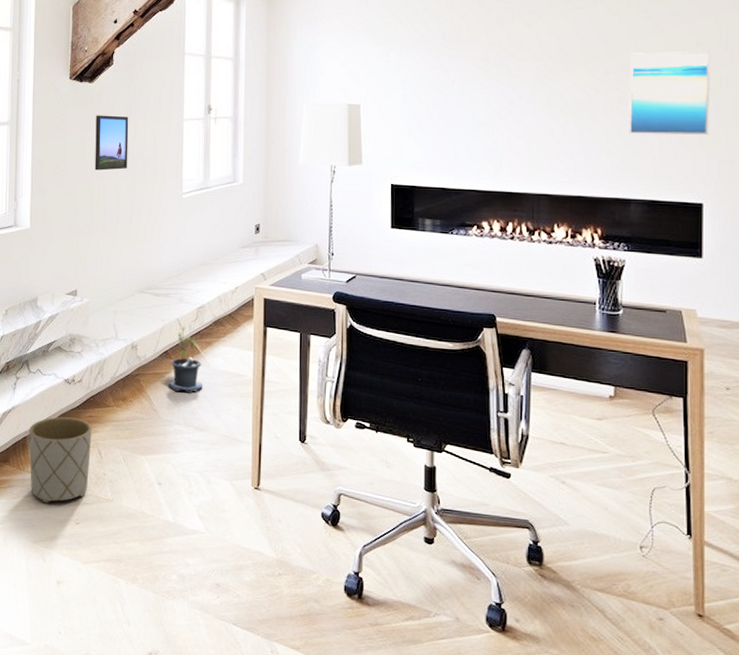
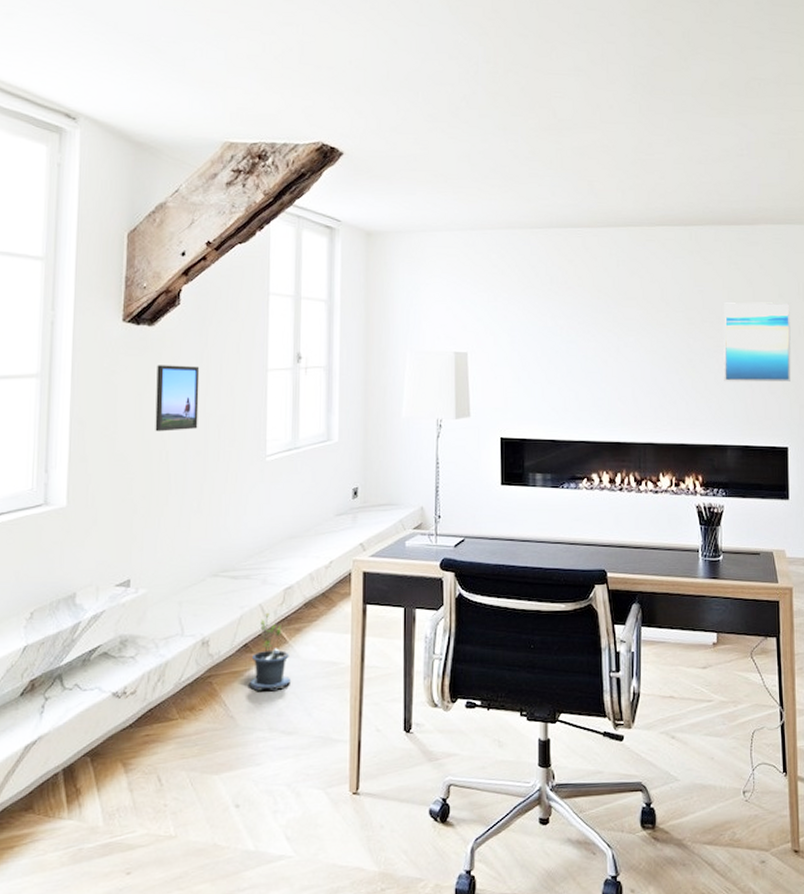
planter: present [29,416,92,504] -> none [61,740,150,855]

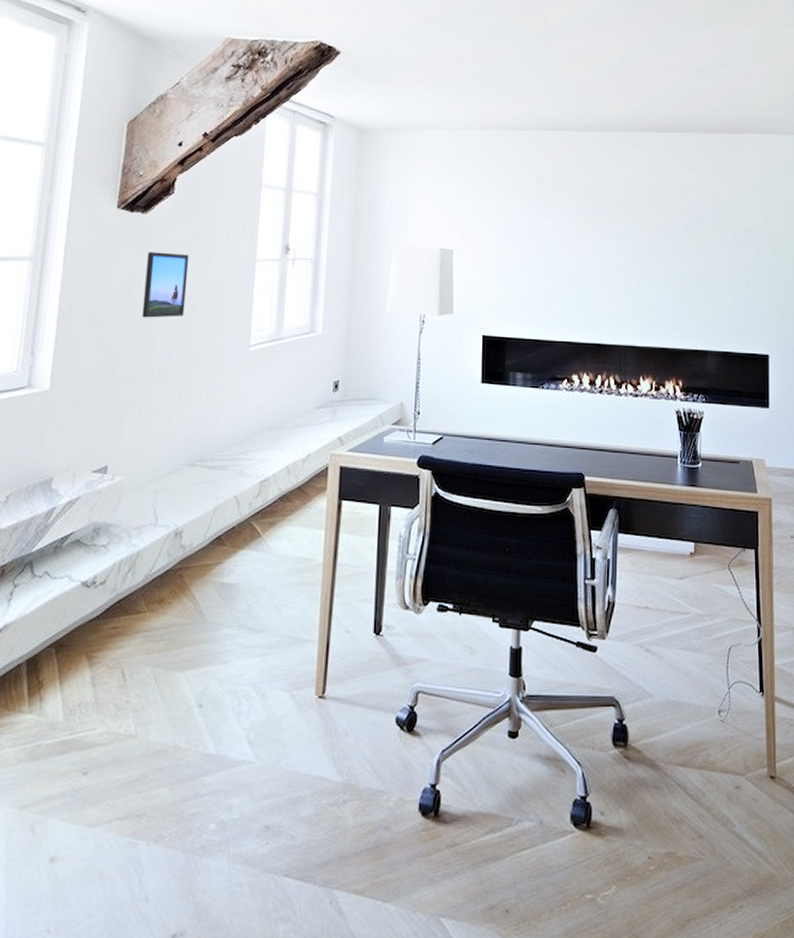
potted plant: present [247,612,292,691] -> none [218,504,263,587]
wall art: present [723,302,791,382] -> none [706,208,773,289]

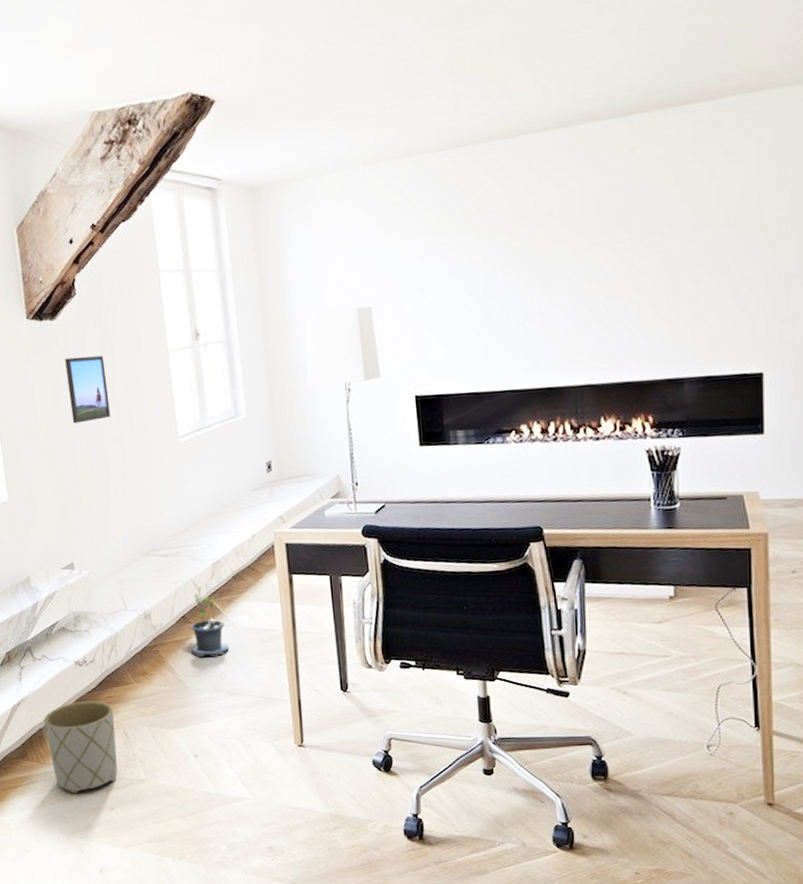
planter: none [22,632,115,752] -> present [44,701,118,794]
potted plant: none [218,504,263,587] -> present [190,586,230,657]

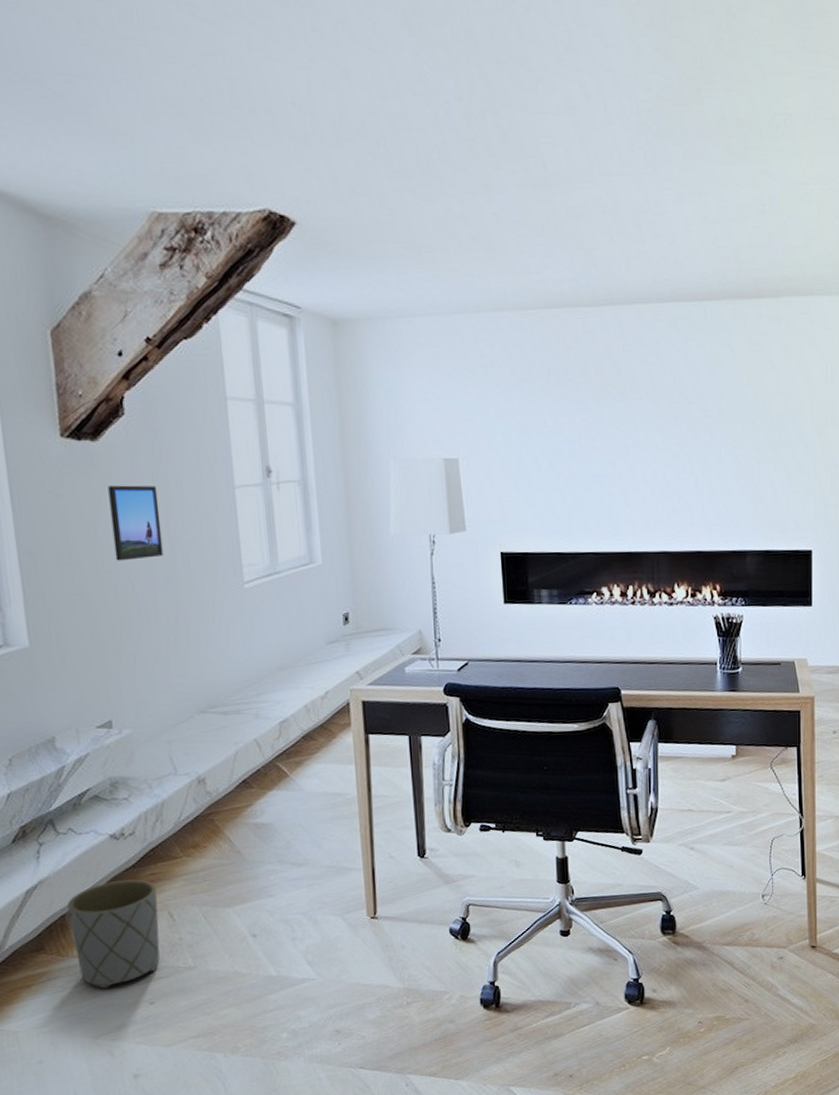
potted plant: present [190,586,230,657] -> none [251,747,297,826]

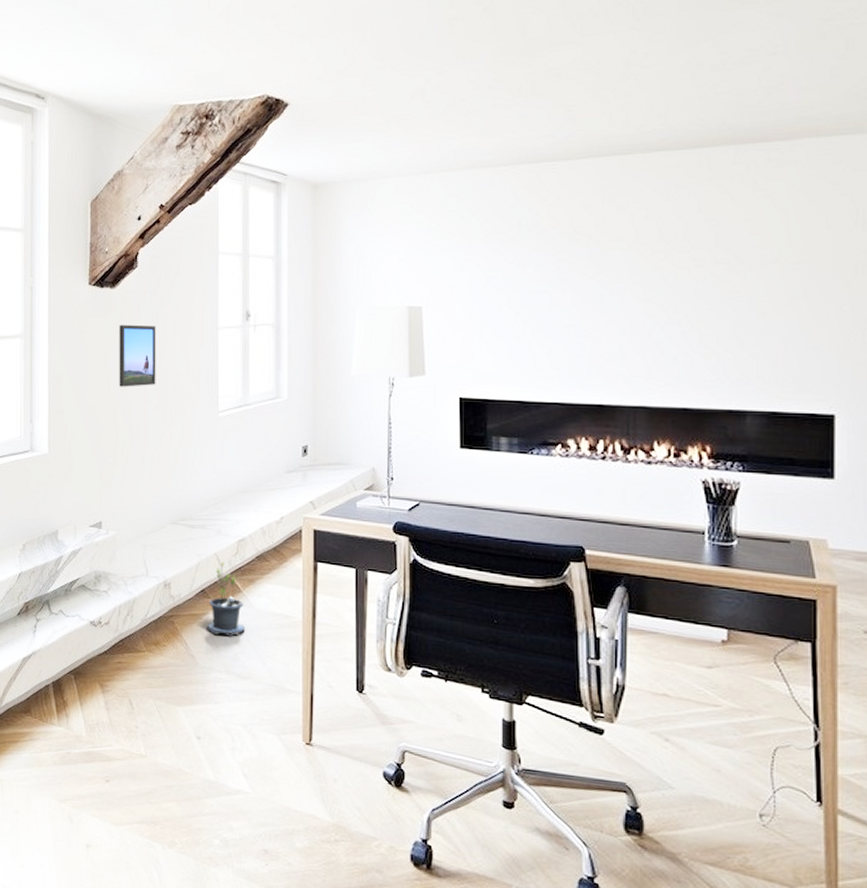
planter: present [67,879,160,989] -> none [52,663,122,759]
potted plant: none [251,747,297,826] -> present [206,561,246,637]

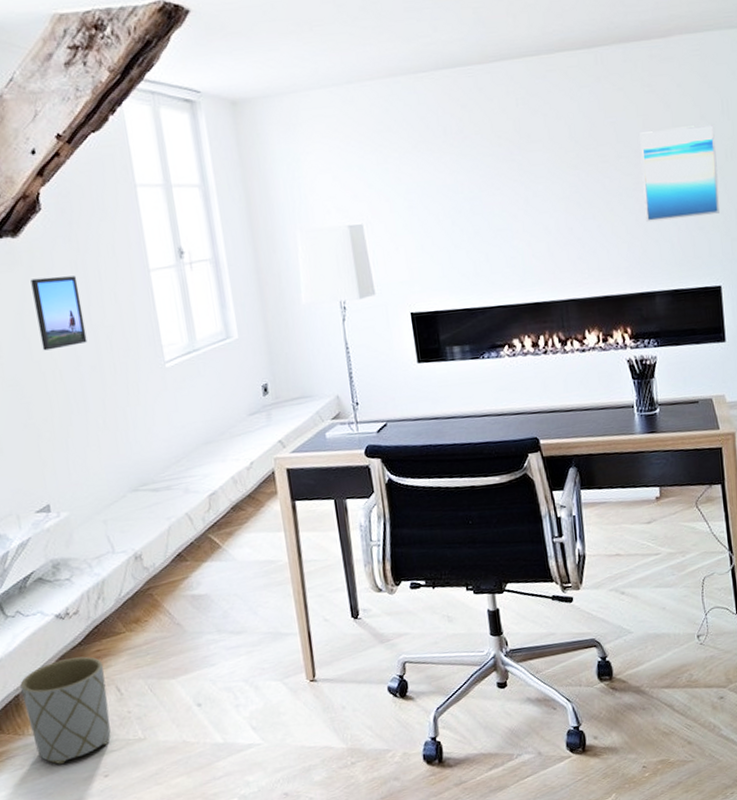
planter: none [52,663,122,759] -> present [20,656,111,765]
potted plant: present [206,561,246,637] -> none [187,520,232,597]
wall art: none [743,235,843,335] -> present [639,124,720,223]

